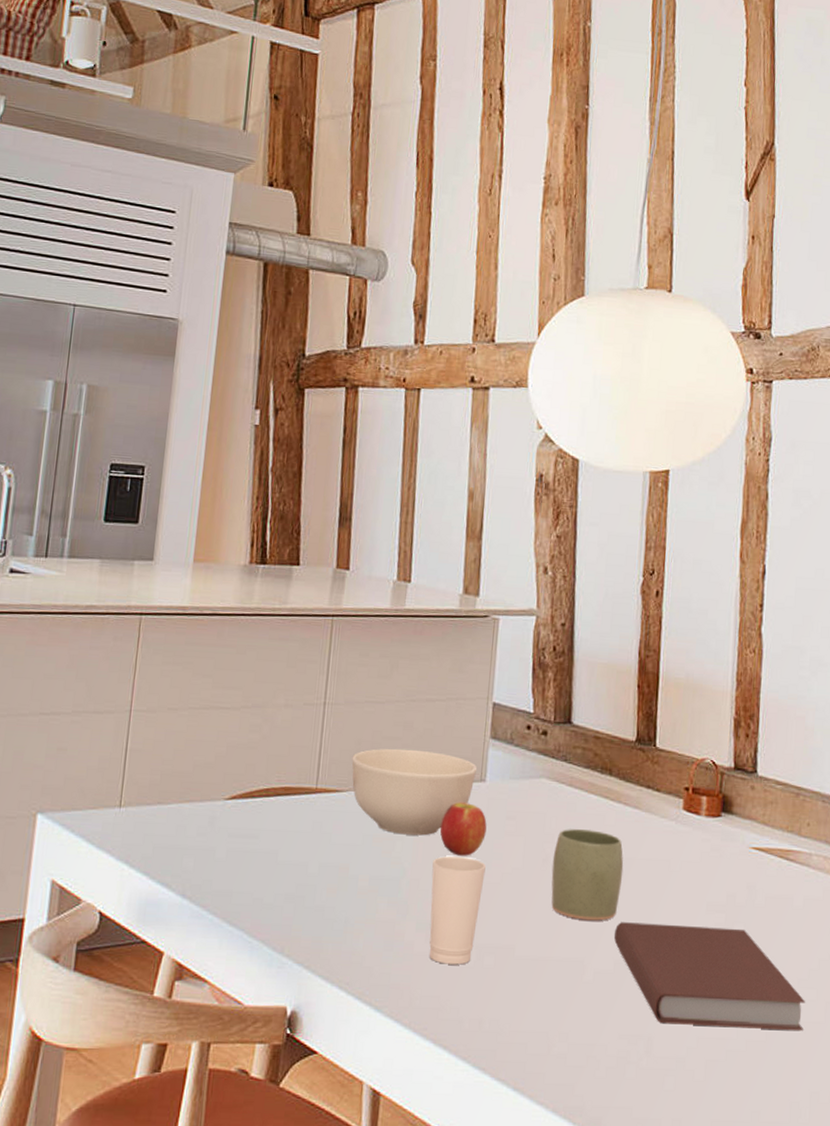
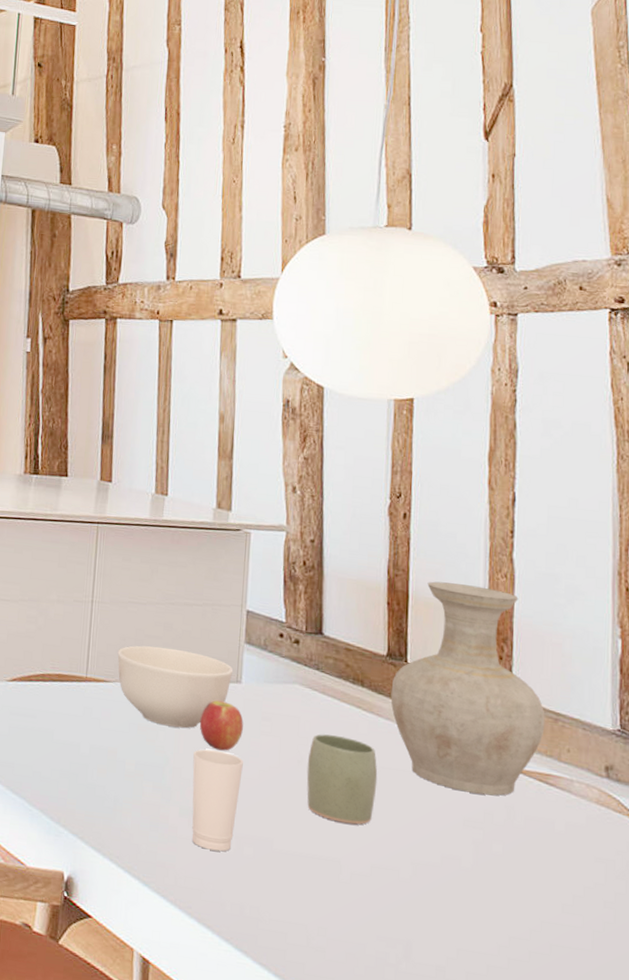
book: present [613,922,805,1032] -> none [369,827,570,957]
vase: none [638,660,788,877] -> present [390,581,545,796]

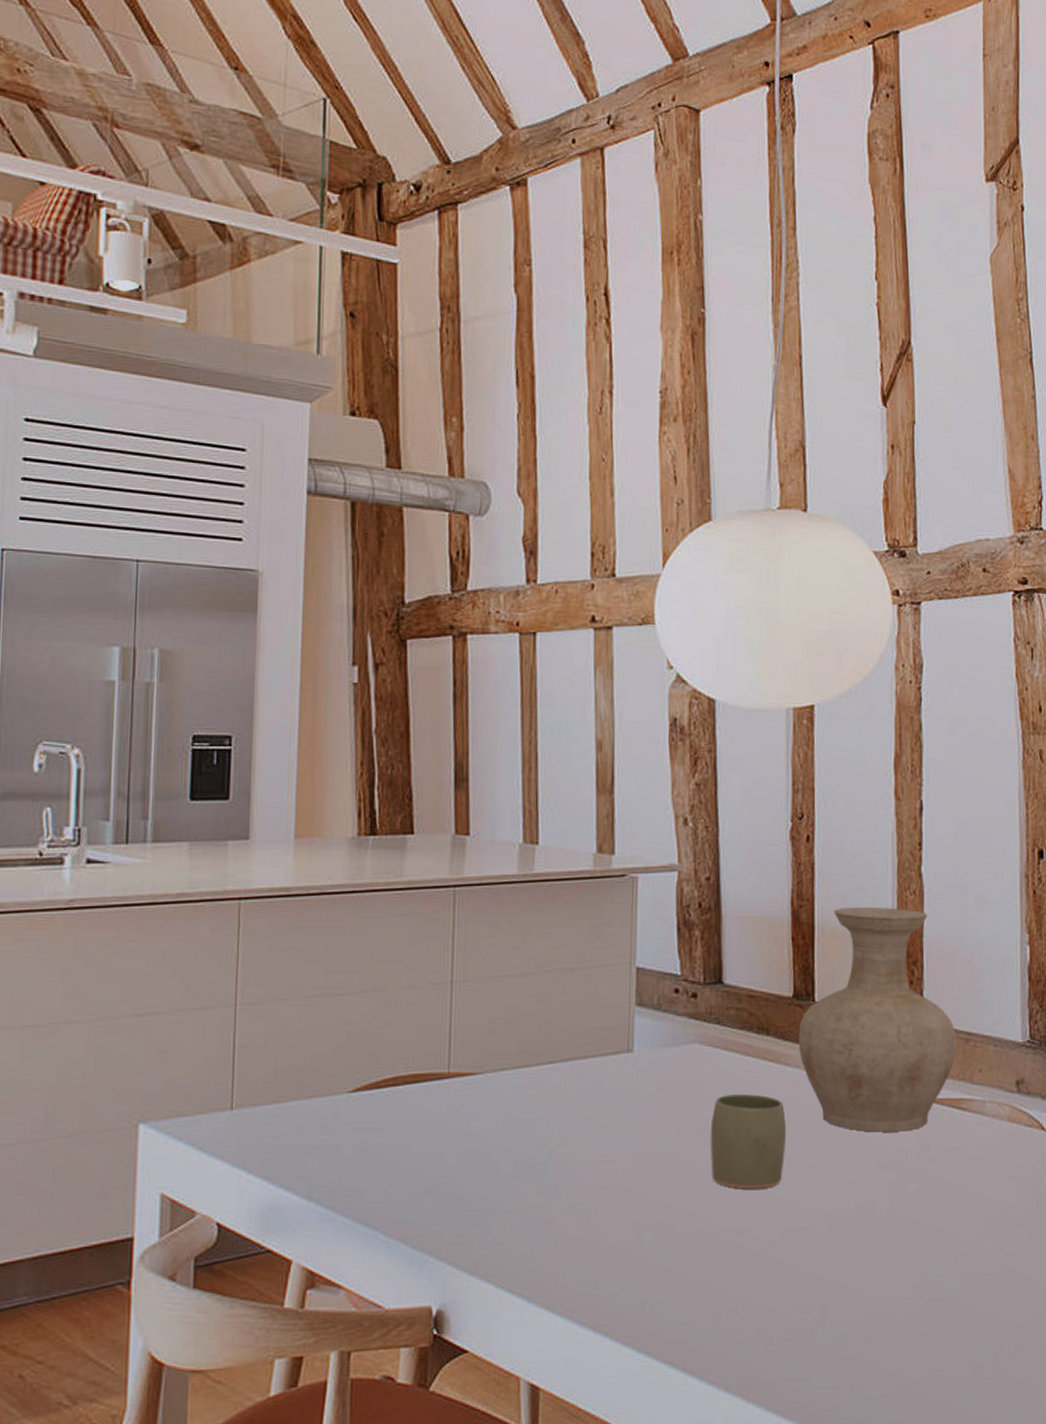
bowl: present [117,645,234,729] -> none [485,1023,624,1115]
cup: present [192,749,243,852] -> none [581,1133,639,1248]
fruit: present [199,700,243,751] -> none [586,1076,637,1133]

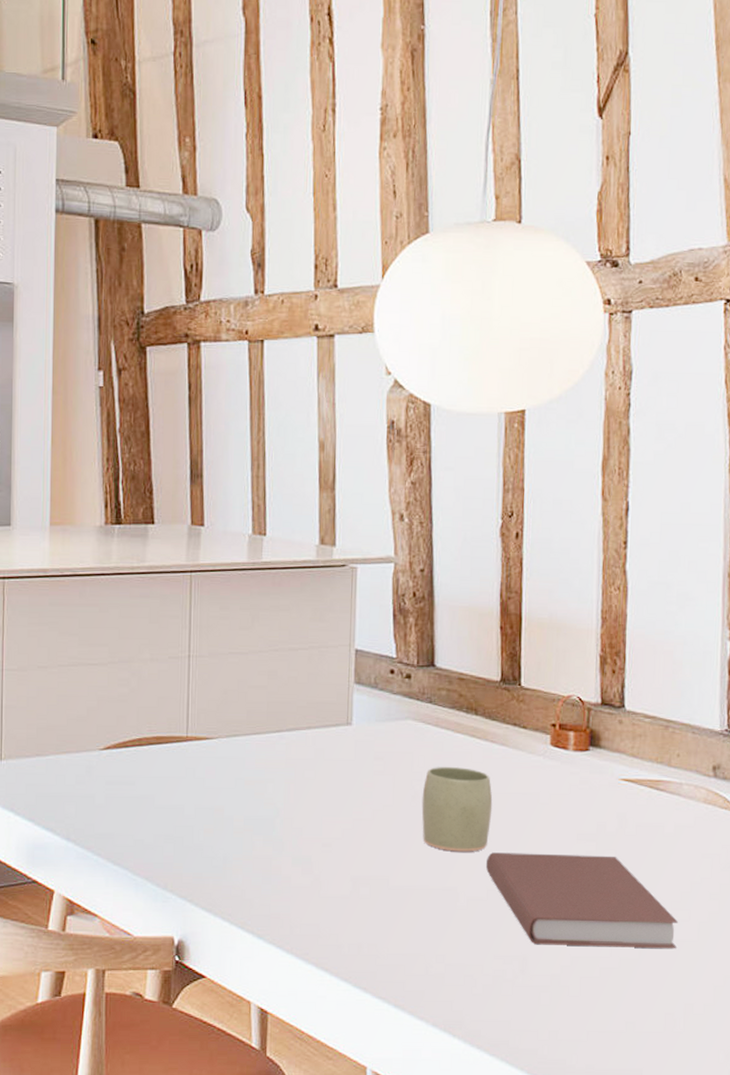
book: none [780,1184,985,1290] -> present [485,852,678,949]
vase: present [798,908,957,1132] -> none [505,600,657,807]

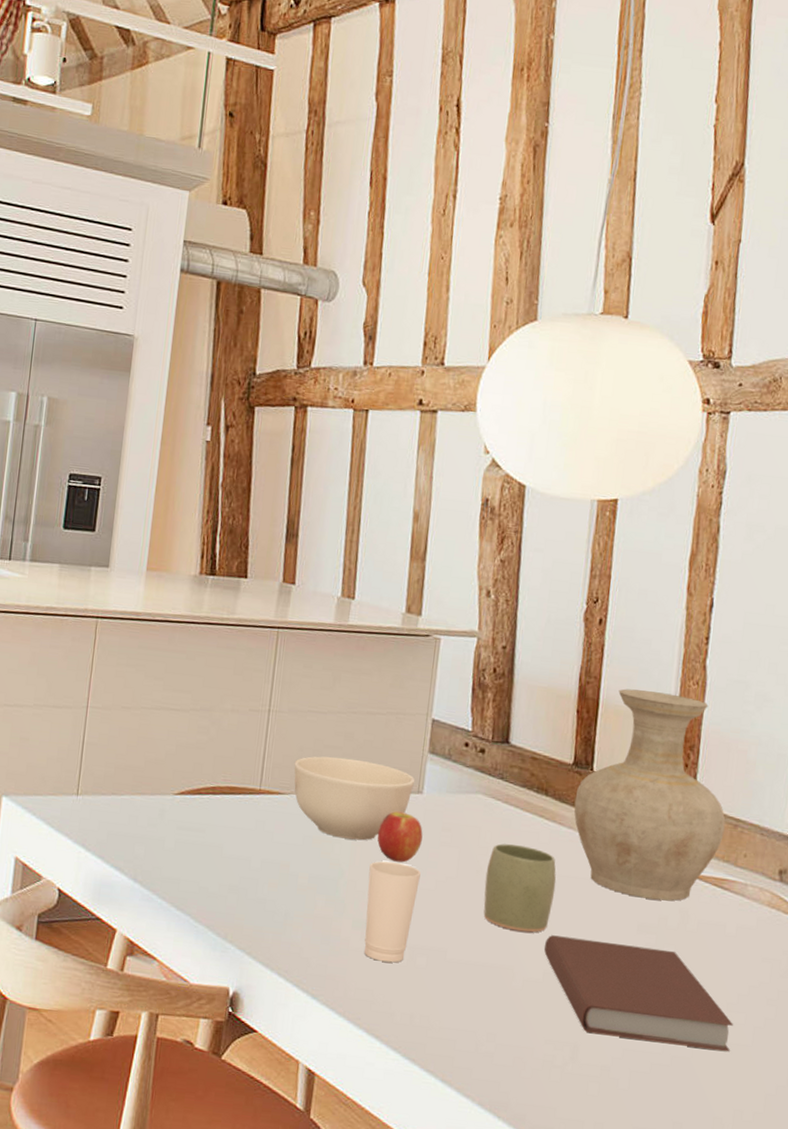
bowl: none [219,696,343,778] -> present [294,756,415,841]
cup: none [304,796,356,895] -> present [364,861,421,963]
fruit: none [309,745,355,795] -> present [377,811,423,863]
vase: none [505,600,657,807] -> present [574,688,726,901]

